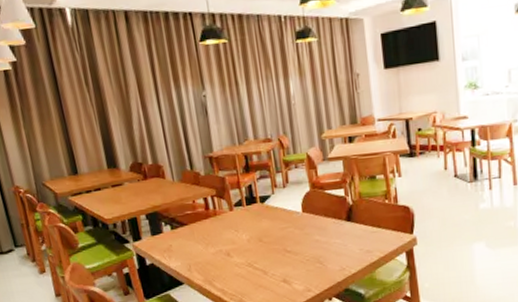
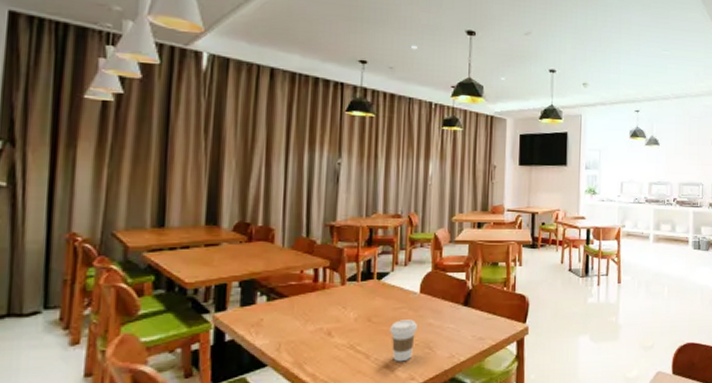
coffee cup: none [280,237,306,277] -> present [389,319,417,362]

